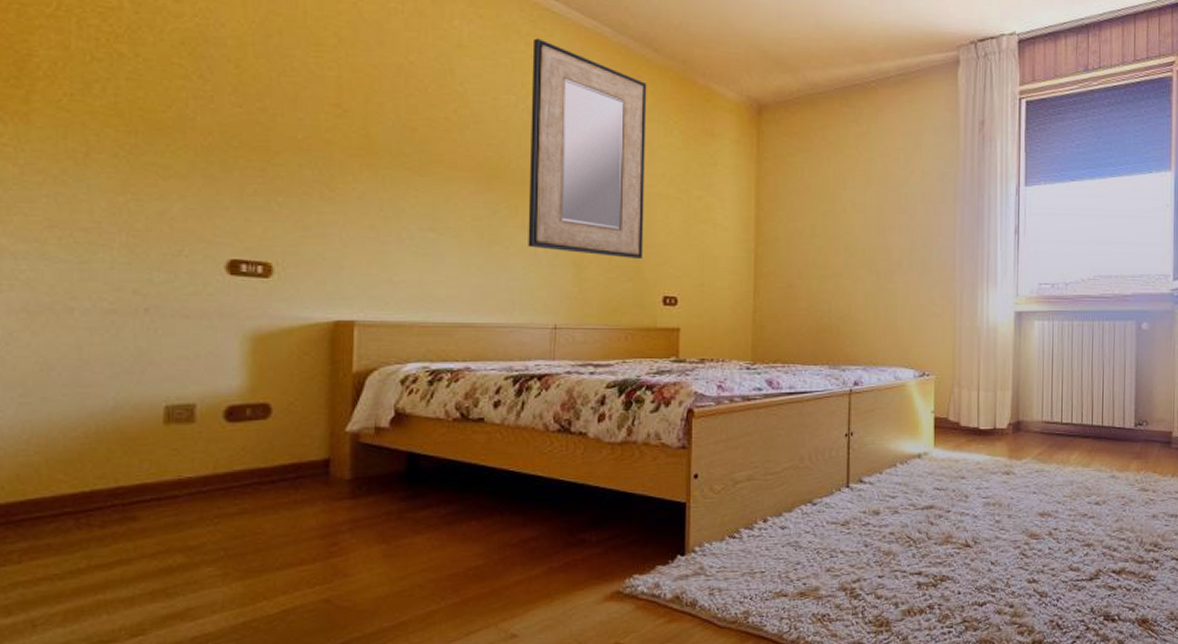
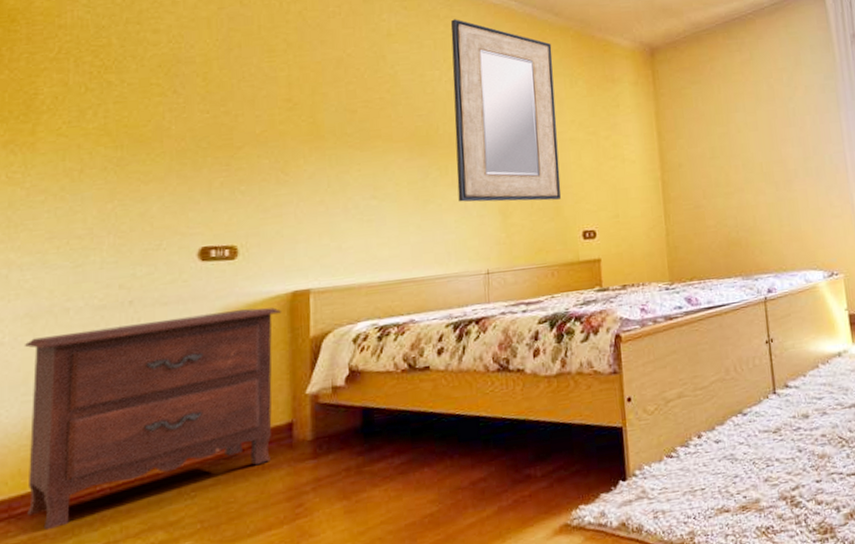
nightstand: none [20,334,322,541] -> present [24,307,282,531]

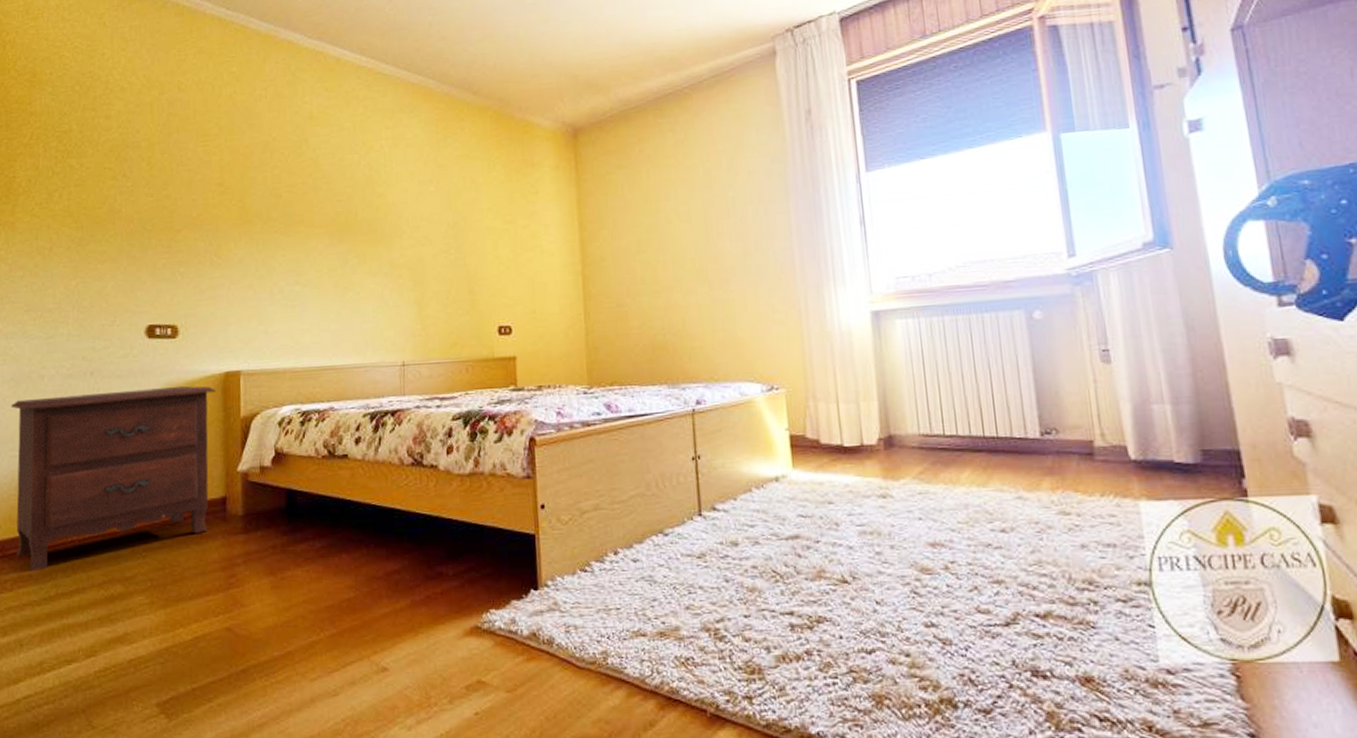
home mirror: present [450,19,562,202] -> none [369,100,477,293]

